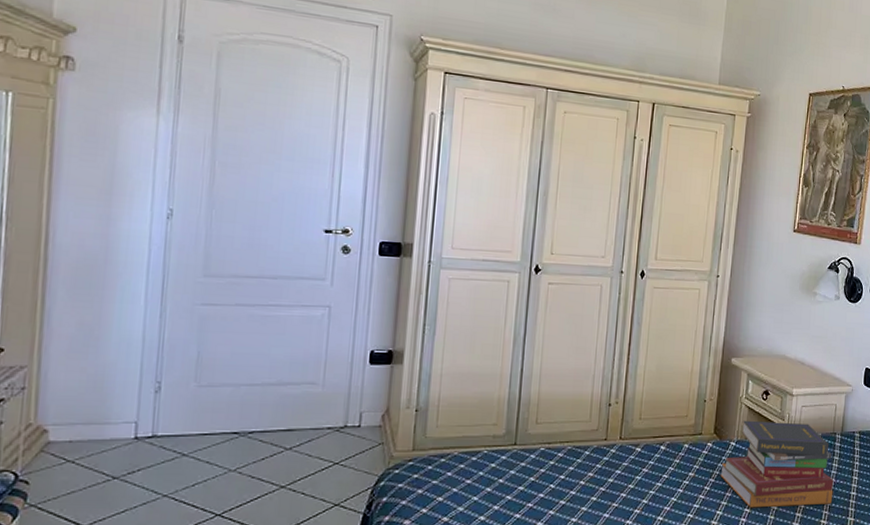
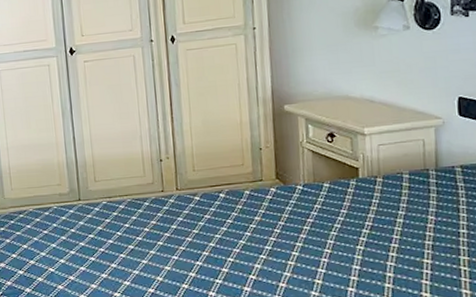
books: present [720,420,834,508] -> none [289,162,436,249]

